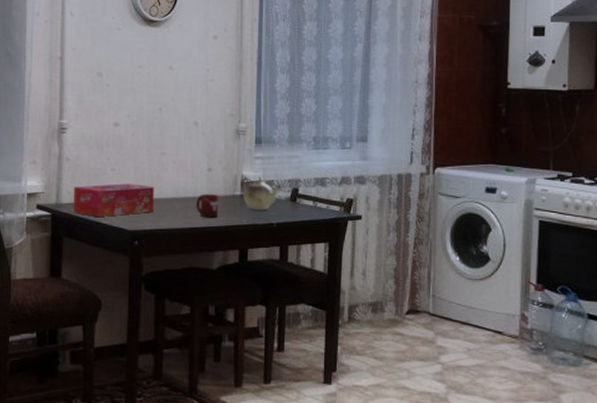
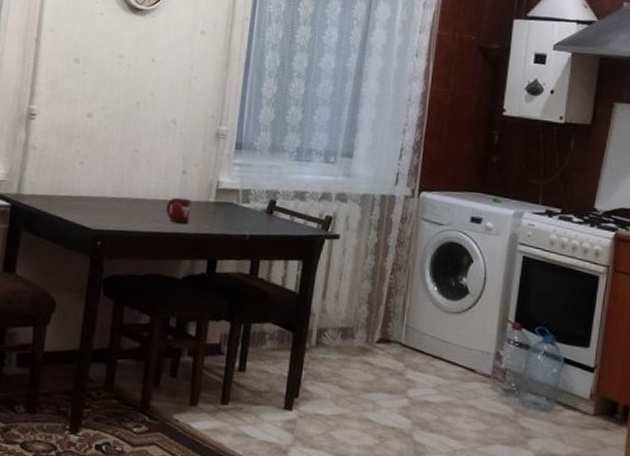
tissue box: present [72,183,155,217] -> none [34,177,124,213]
teapot: present [241,176,283,210] -> none [215,183,260,220]

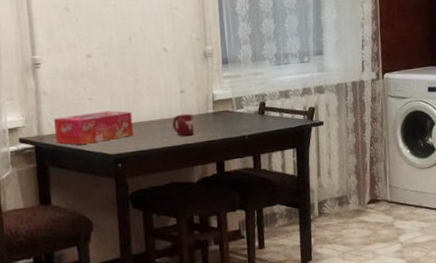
tissue box: none [34,177,124,213] -> present [54,110,134,145]

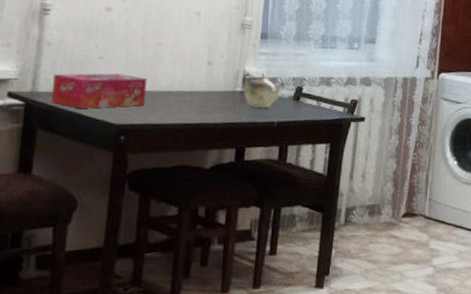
cup: present [172,113,195,136] -> none [192,88,218,114]
teapot: none [212,93,252,125] -> present [242,72,287,108]

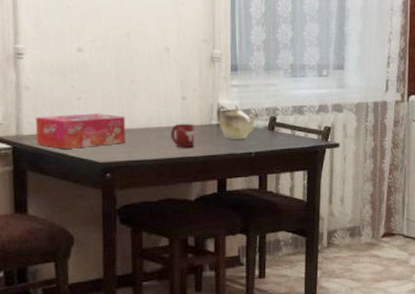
cup: none [192,88,218,114] -> present [171,123,195,148]

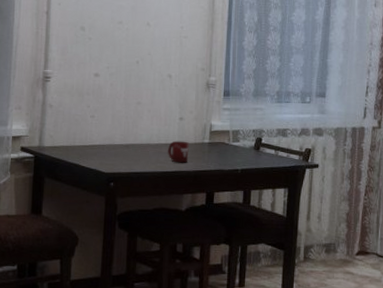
tissue box: present [35,113,126,149] -> none [54,129,130,160]
teapot: present [217,104,261,139] -> none [209,126,248,157]

